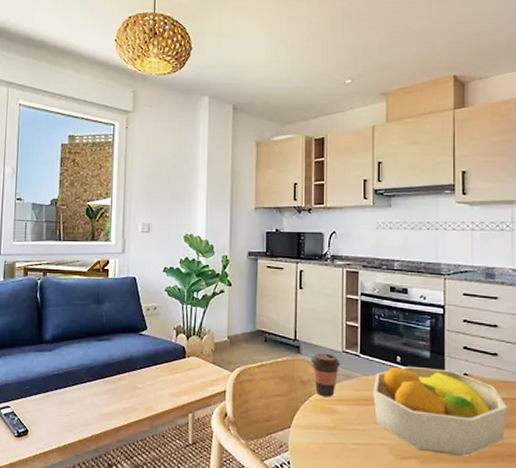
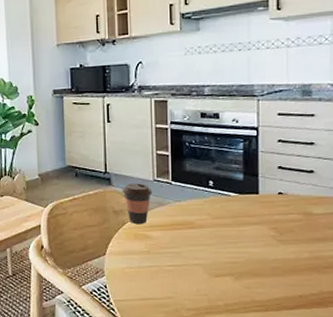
fruit bowl: present [373,365,507,457] -> none [186,189,323,271]

